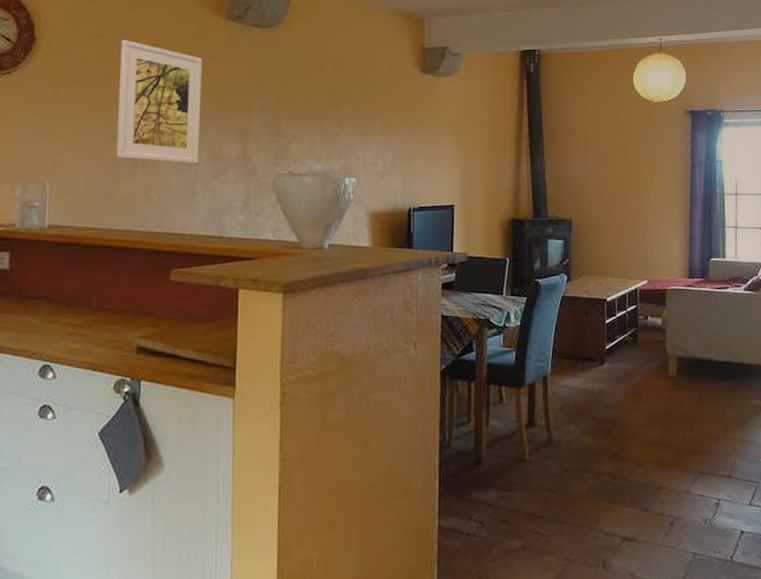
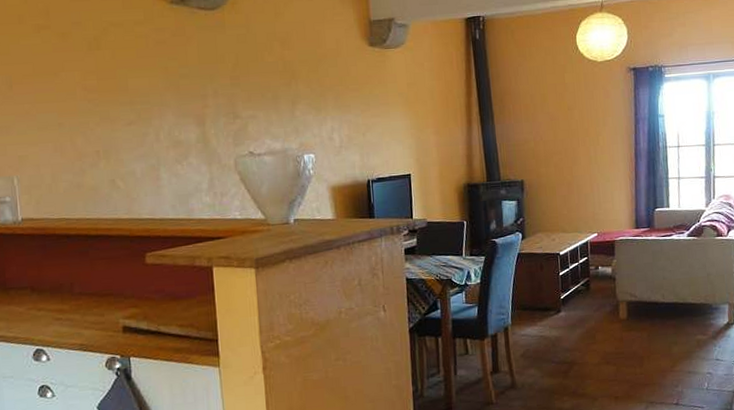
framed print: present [116,40,202,164] -> none [68,30,160,151]

